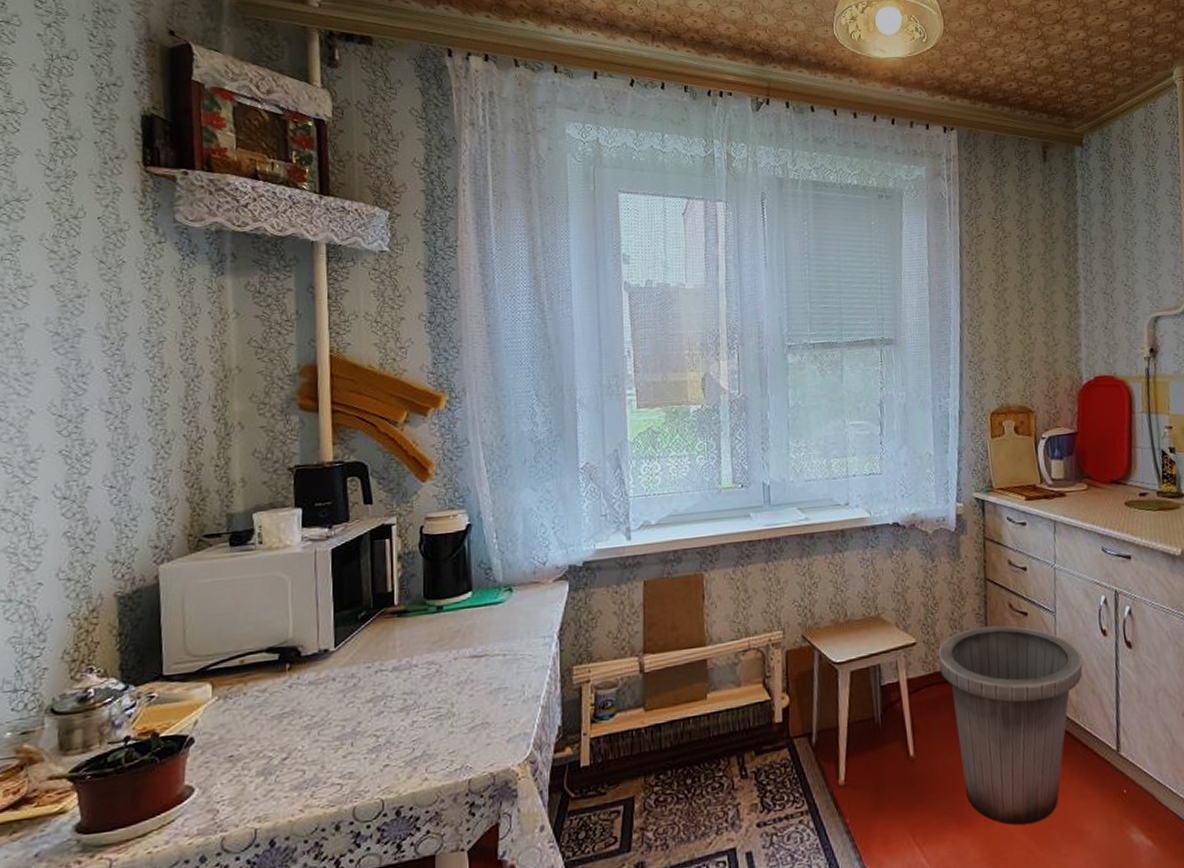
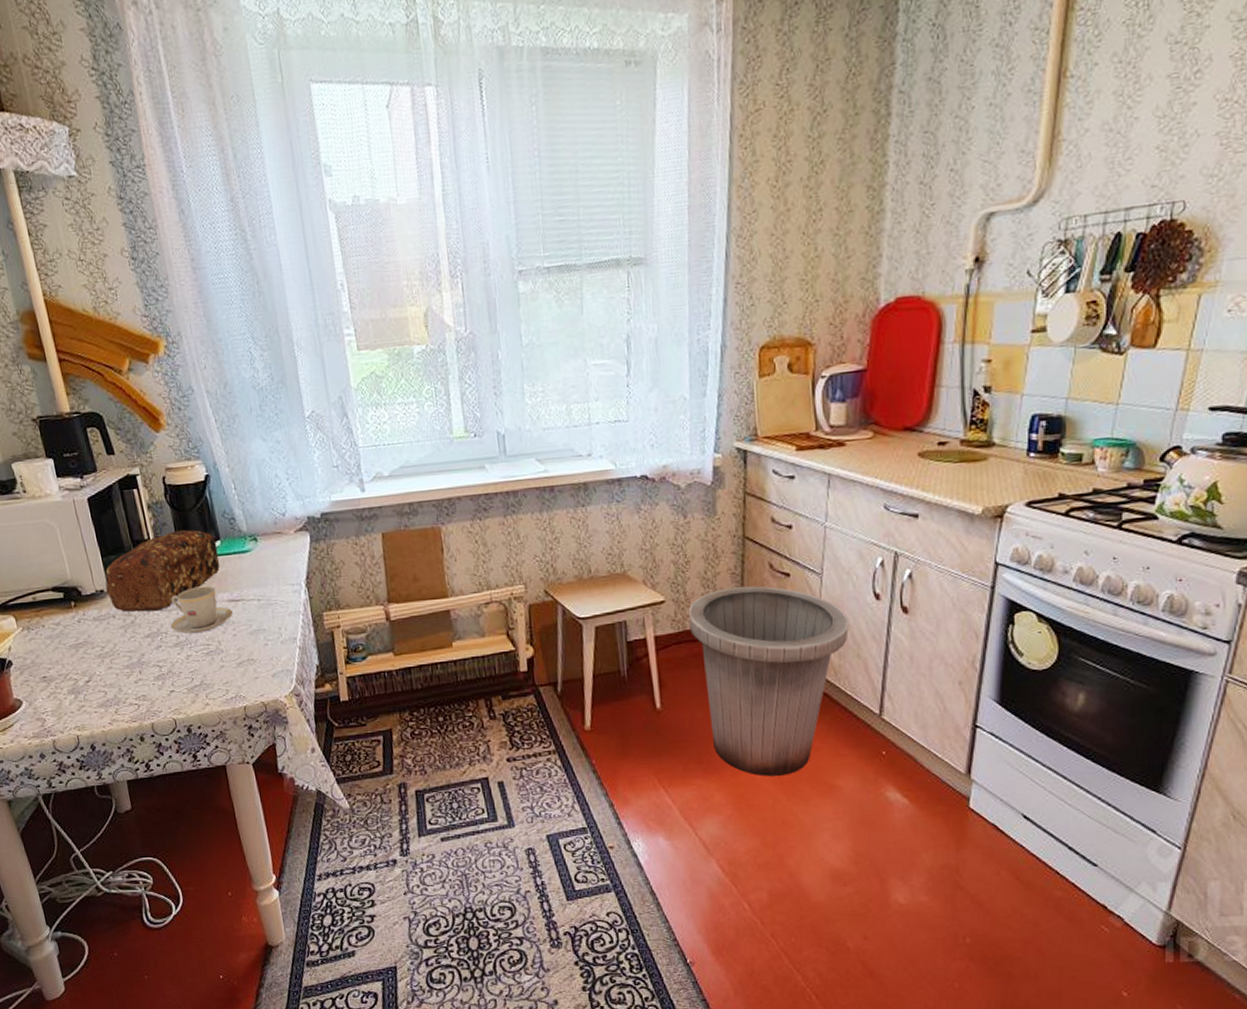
bread loaf: none [331,581,468,674] -> present [105,530,220,612]
teacup: none [398,640,474,696] -> present [170,585,234,634]

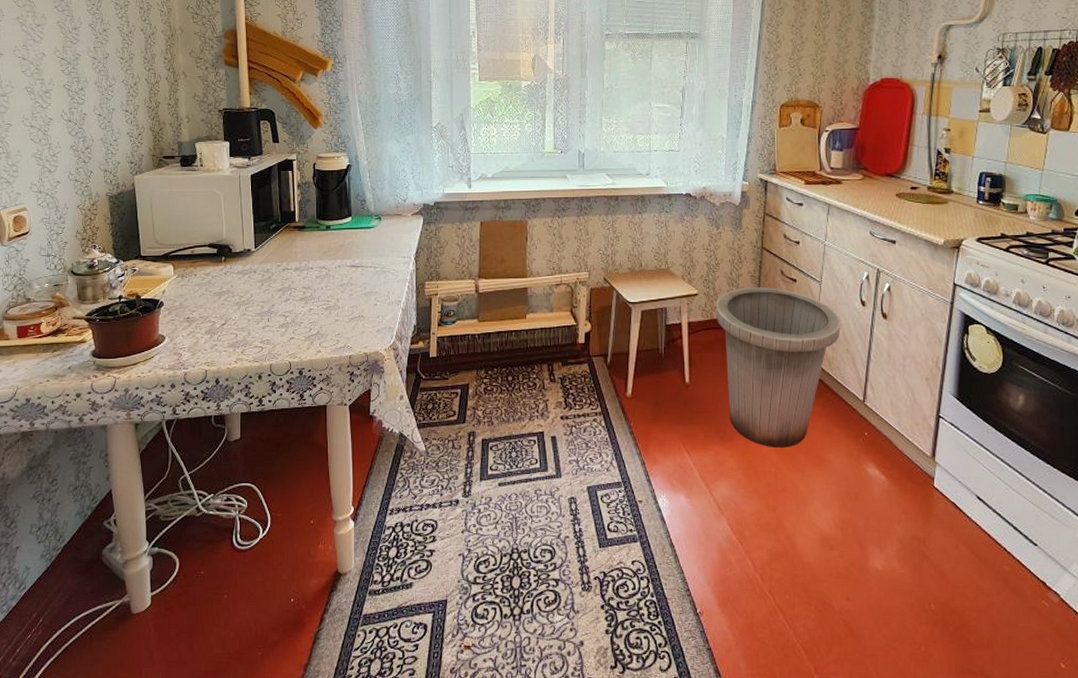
bread loaf: present [105,530,220,612] -> none [252,207,348,270]
teacup: present [170,585,234,634] -> none [299,252,353,290]

